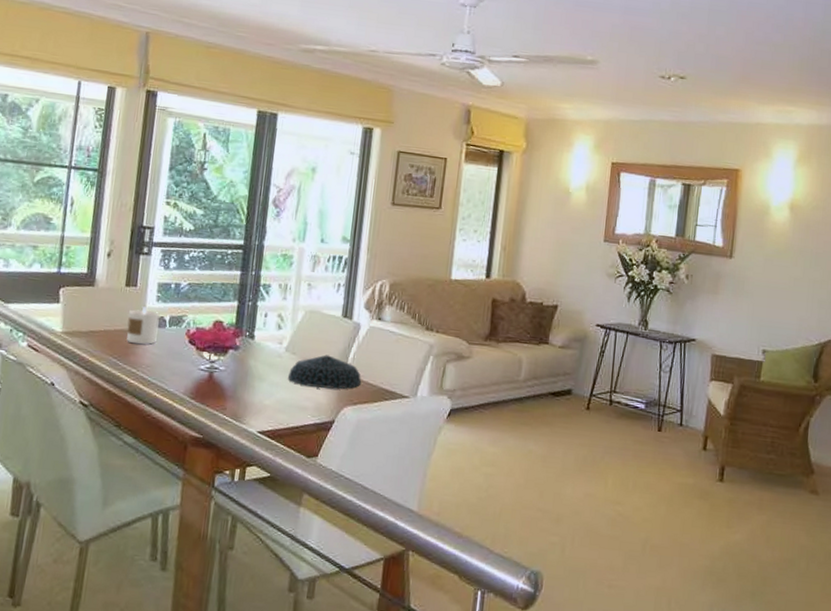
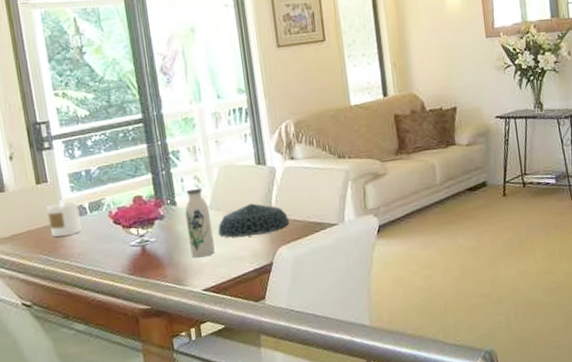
water bottle: none [256,324,285,399] -> present [184,186,215,258]

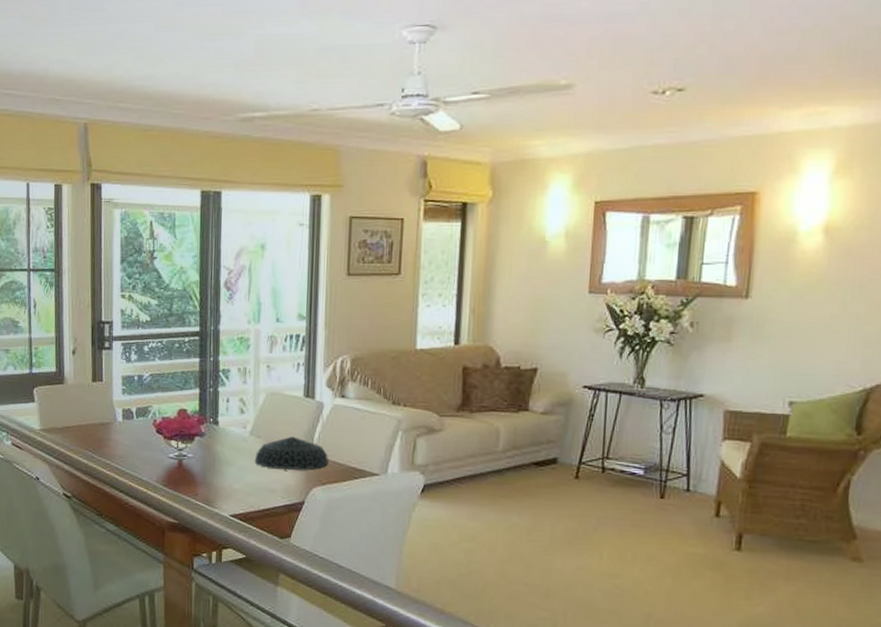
candle: present [47,199,81,237] -> none [98,400,127,436]
water bottle: present [184,186,215,258] -> none [224,409,250,483]

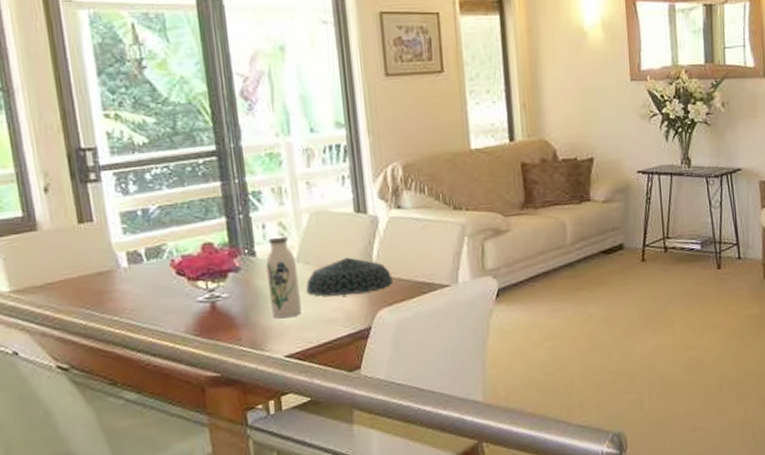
water bottle: none [224,409,250,483] -> present [265,235,302,319]

